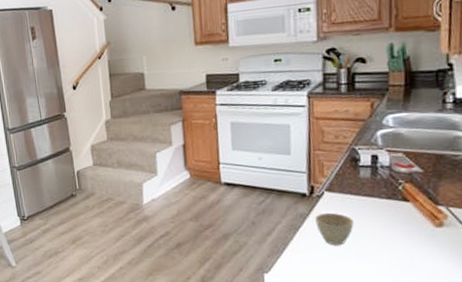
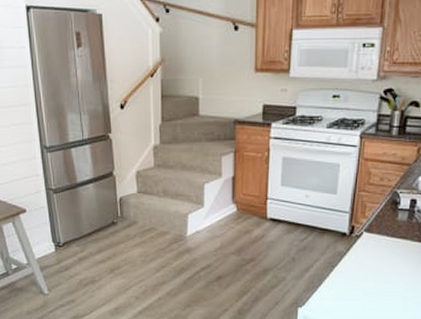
cup: present [315,212,354,246] -> none [351,252,386,284]

